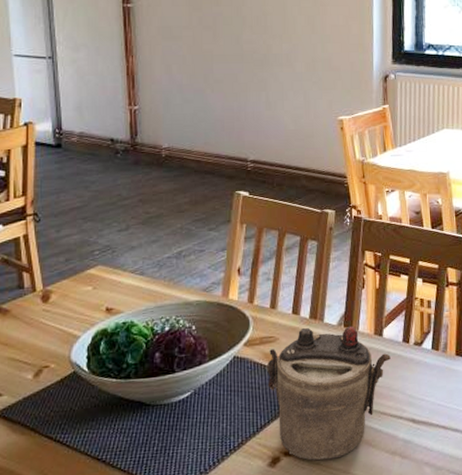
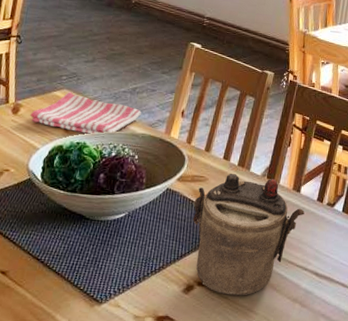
dish towel: none [64,267,192,312] -> present [30,92,141,136]

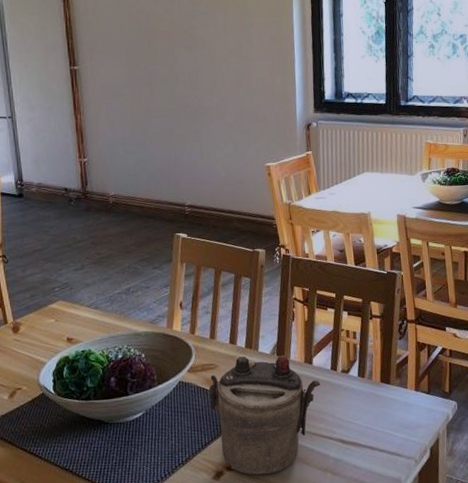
dish towel: present [30,92,141,136] -> none [31,302,140,342]

